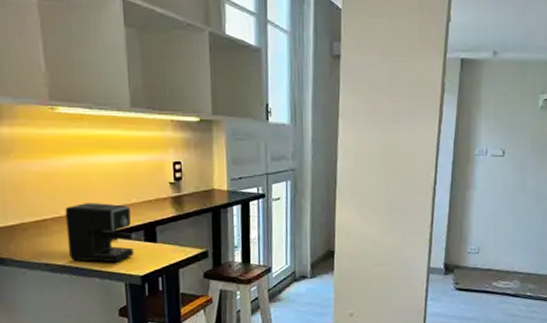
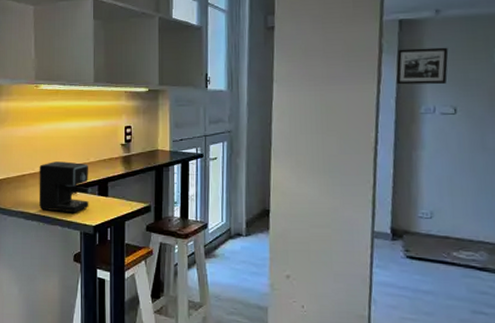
picture frame: none [456,89,502,127] -> present [396,47,449,85]

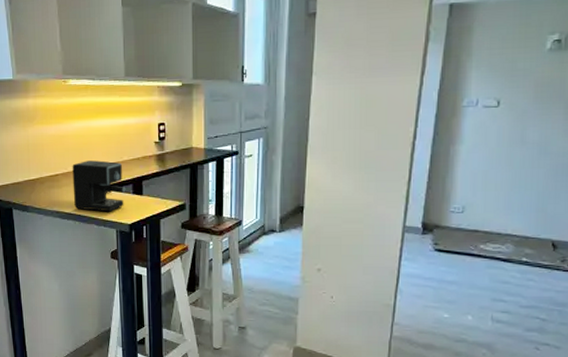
picture frame: present [396,47,449,85] -> none [441,34,499,76]

